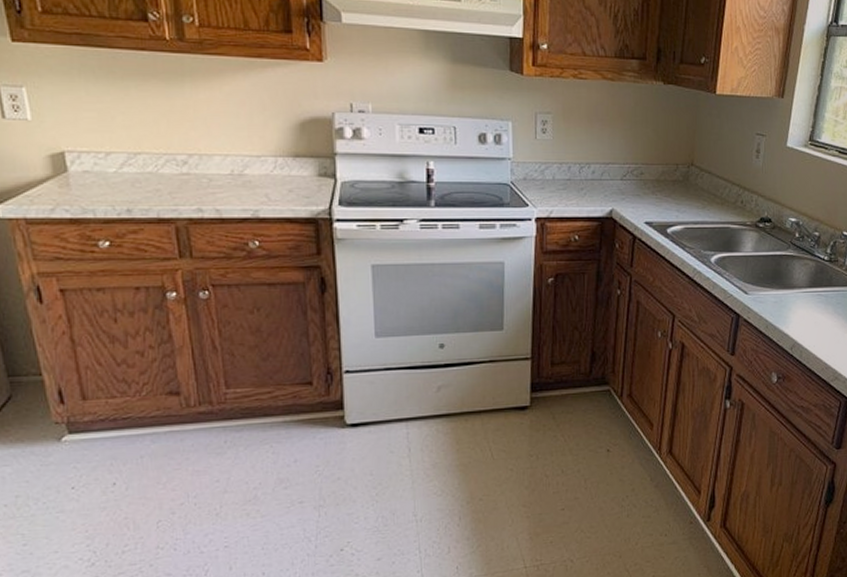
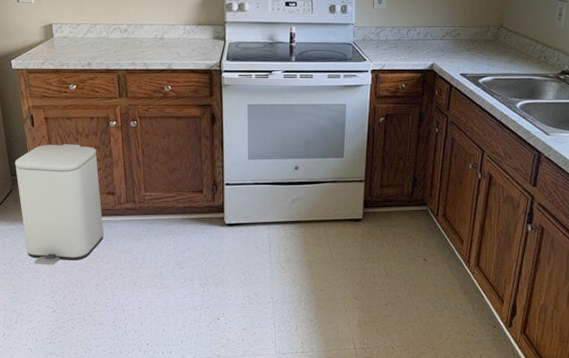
pedal bin: none [12,326,166,502] -> present [14,144,104,266]

